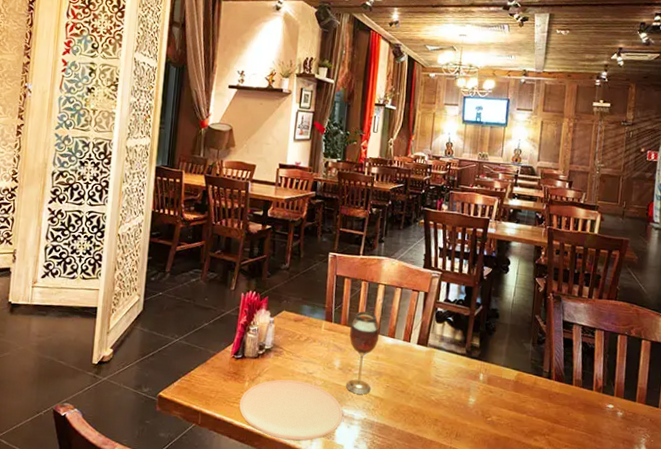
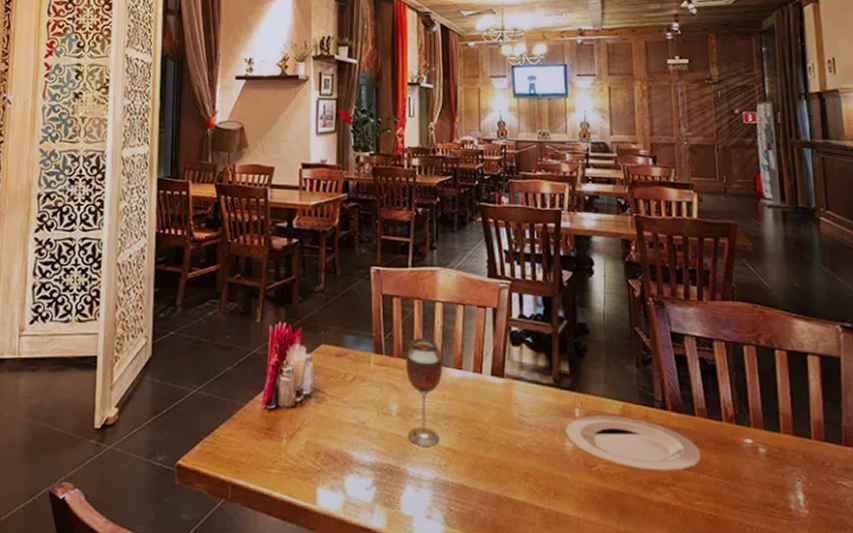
plate: present [239,379,343,441] -> none [278,433,407,514]
plate: none [470,379,573,425] -> present [565,414,702,471]

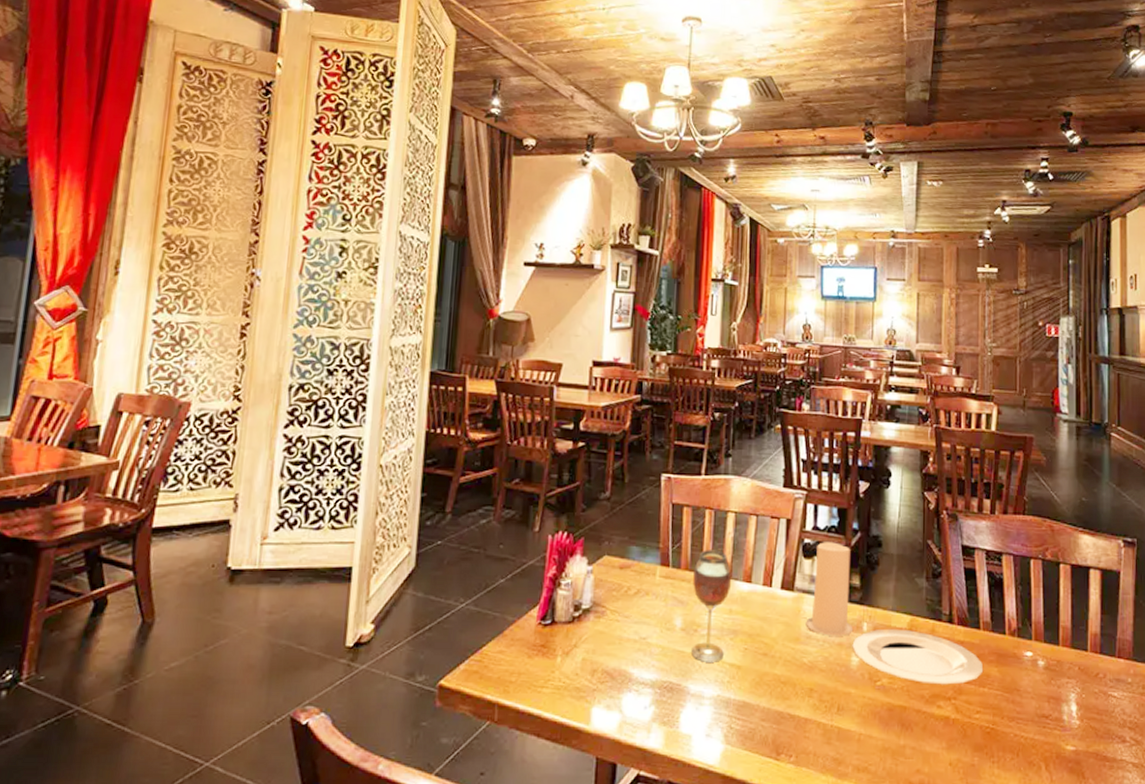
candle: none [517,330,566,422] -> present [806,542,854,636]

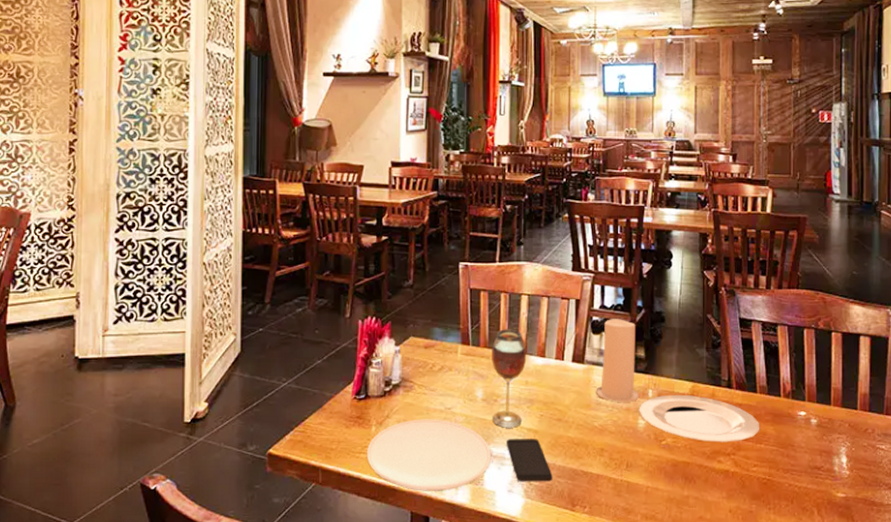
plate: none [550,649,689,734] -> present [367,419,491,491]
mobile phone: none [705,675,756,726] -> present [506,439,553,482]

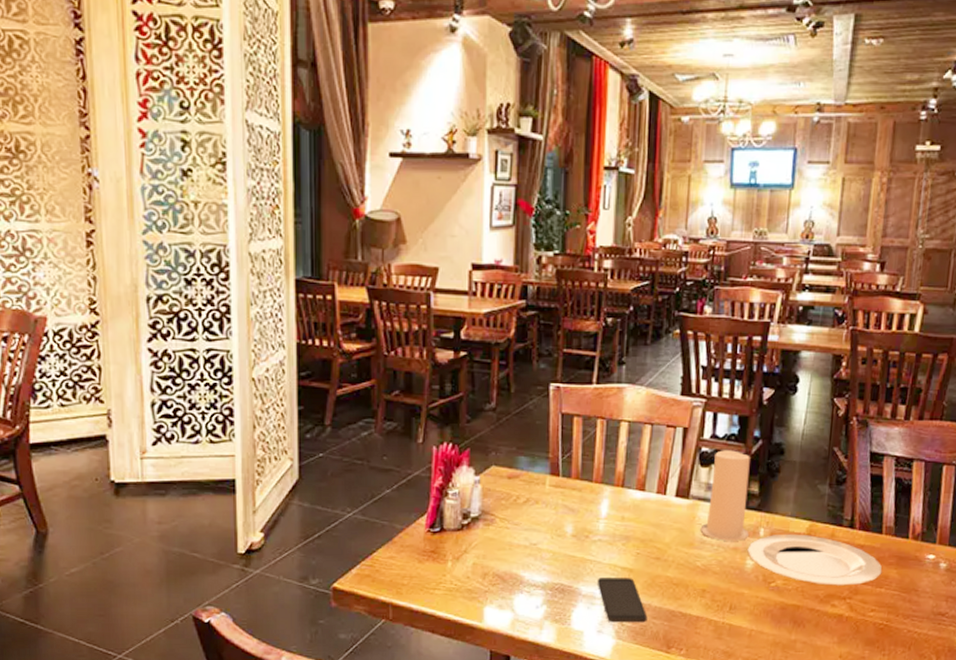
plate: present [367,419,491,491] -> none [442,555,580,630]
wineglass: present [492,329,527,428] -> none [583,459,625,566]

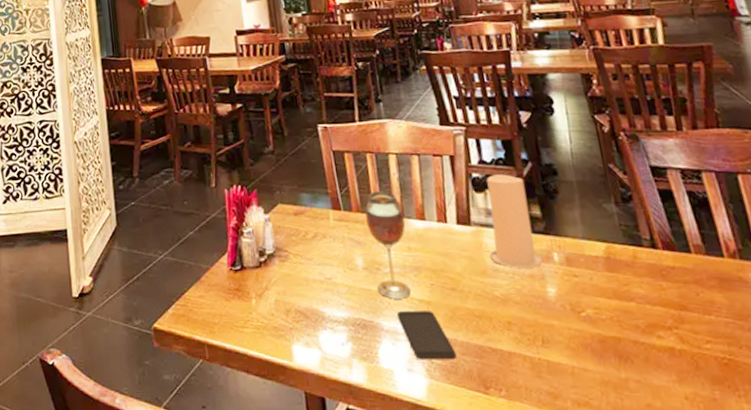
wineglass: none [583,459,625,566] -> present [365,191,411,299]
plate: present [747,534,882,586] -> none [545,257,706,314]

